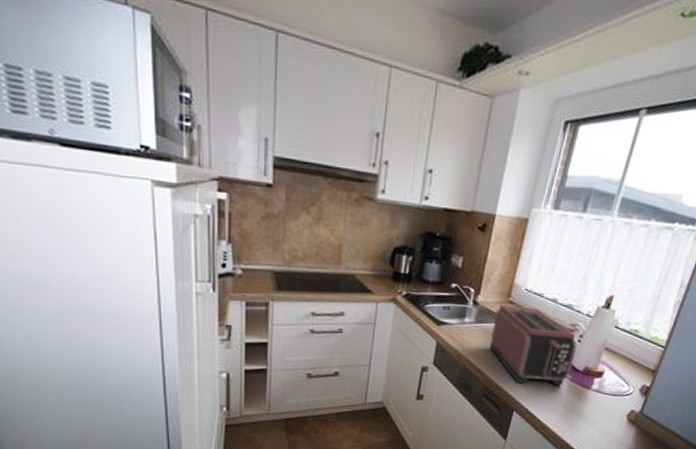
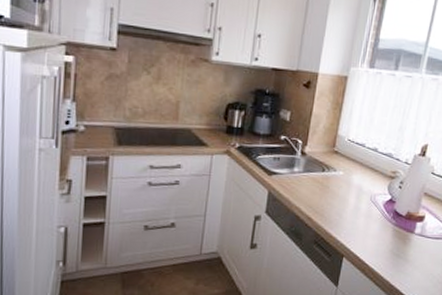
toaster: present [490,304,578,386] -> none [318,154,399,231]

